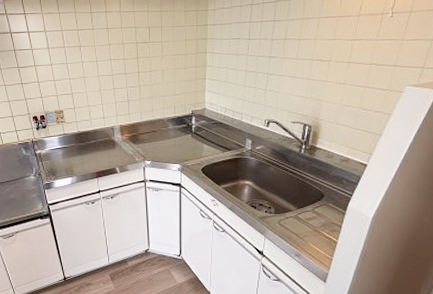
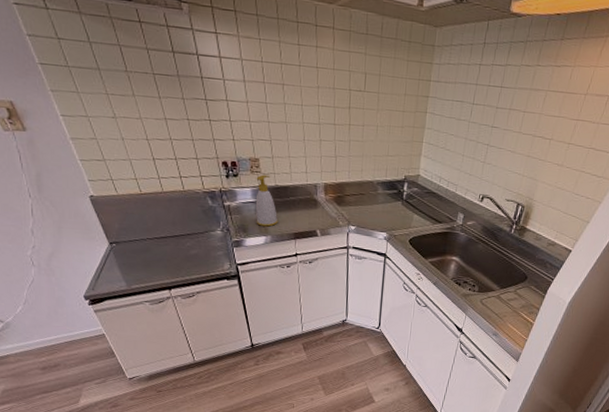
soap bottle: none [61,123,82,169] -> present [255,174,279,227]

